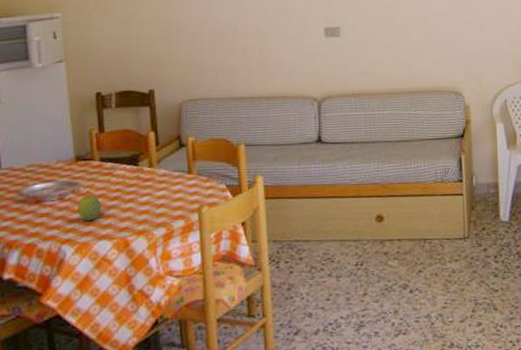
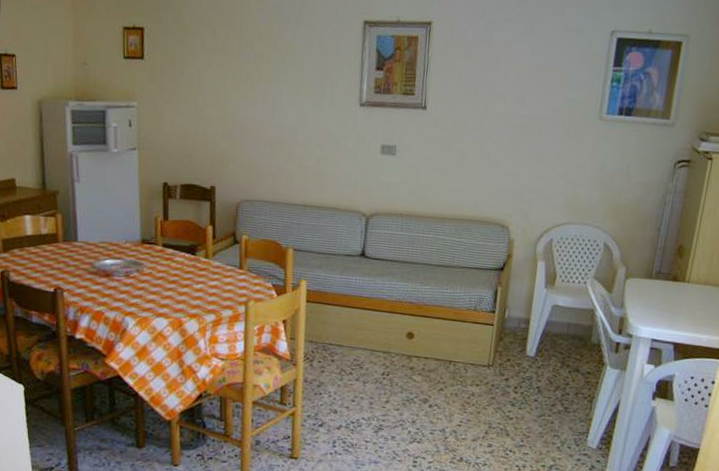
fruit: present [78,194,102,222] -> none [140,275,161,299]

